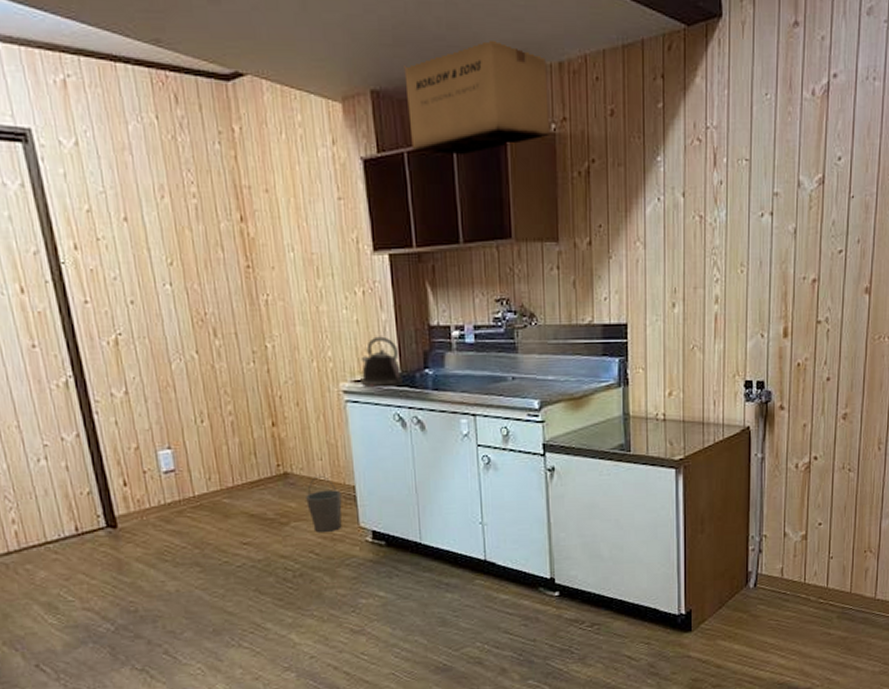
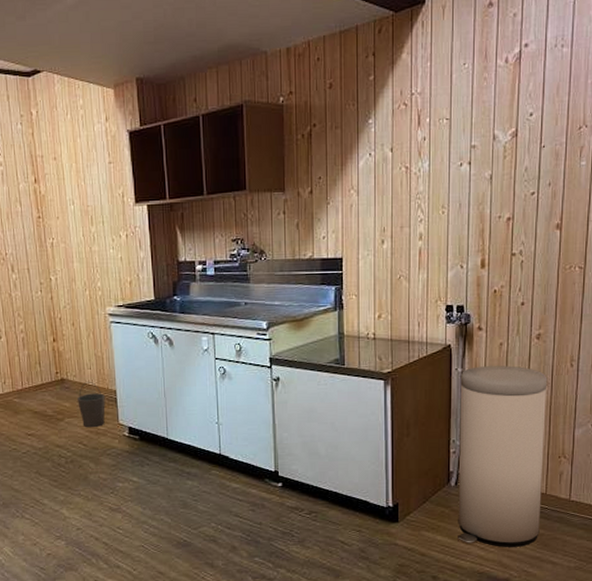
kettle: present [361,336,403,388] -> none [123,270,156,312]
box: present [404,41,549,156] -> none [162,34,278,126]
pedal bin: none [757,450,854,654] -> present [458,365,548,547]

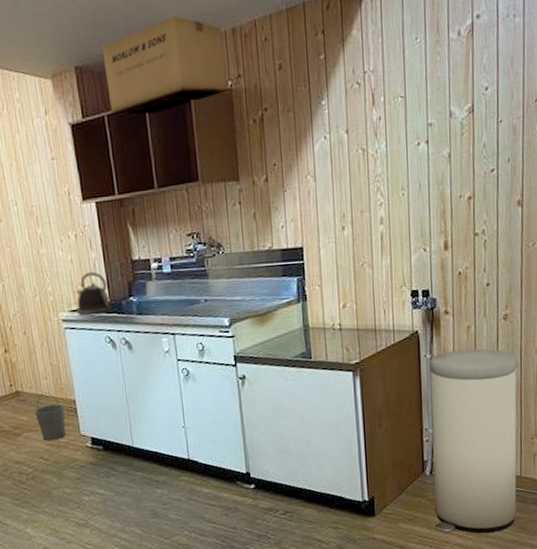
kettle: none [123,270,156,312] -> present [75,271,112,316]
box: none [162,34,278,126] -> present [101,16,227,115]

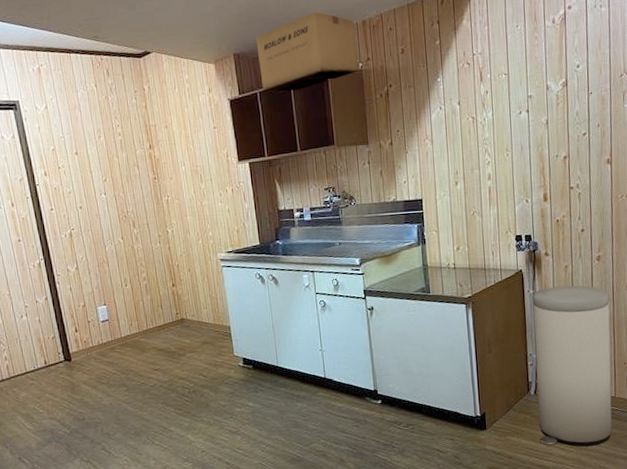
bucket: present [35,392,66,441] -> none [196,319,222,361]
kettle: present [75,271,112,316] -> none [231,219,261,256]

